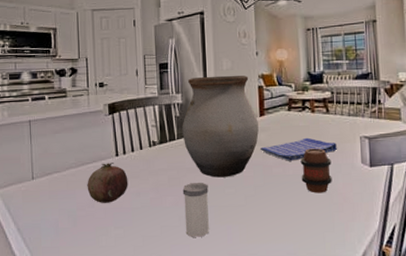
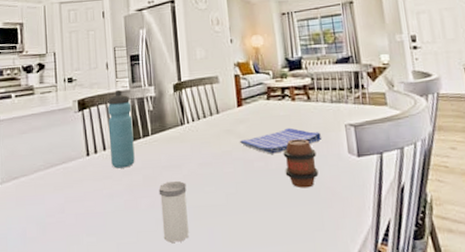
fruit: present [87,163,128,203] -> none [56,163,101,208]
water bottle: none [136,96,161,169] -> present [108,90,135,169]
vase: present [182,75,259,178] -> none [156,64,237,175]

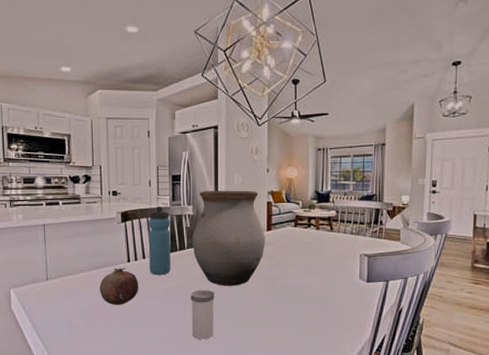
fruit: none [56,163,101,208] -> present [99,268,139,305]
vase: none [156,64,237,175] -> present [192,190,265,286]
dish towel: present [239,127,323,155] -> none [265,253,339,275]
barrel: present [283,138,319,188] -> none [302,263,331,304]

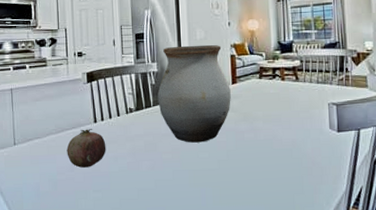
water bottle: present [148,207,171,275] -> none [114,65,138,135]
salt shaker: present [190,290,215,339] -> none [158,148,184,200]

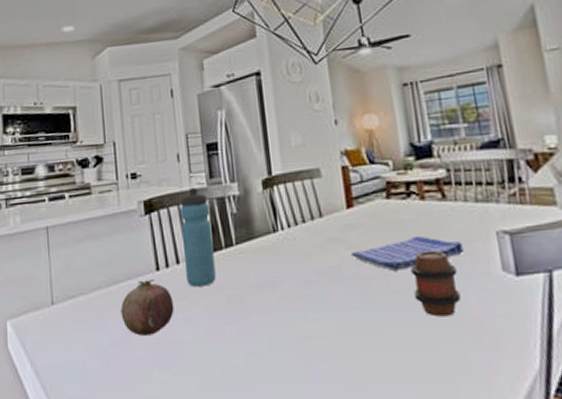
water bottle: none [114,65,138,135] -> present [180,188,216,287]
vase: present [157,44,231,143] -> none [241,153,348,297]
dish towel: none [232,104,307,128] -> present [350,235,465,272]
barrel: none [271,114,302,158] -> present [410,250,461,317]

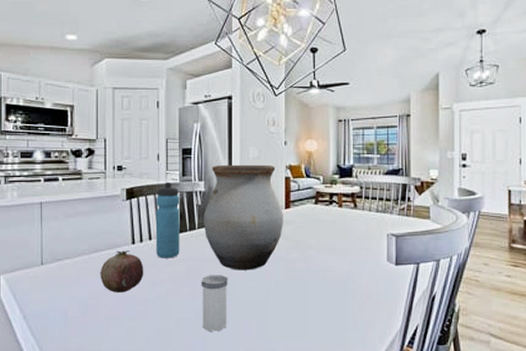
vase: none [241,153,348,297] -> present [203,164,283,271]
salt shaker: none [247,305,288,383] -> present [201,275,228,331]
dish towel: present [350,235,465,272] -> none [283,232,364,257]
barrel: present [410,250,461,317] -> none [325,244,356,291]

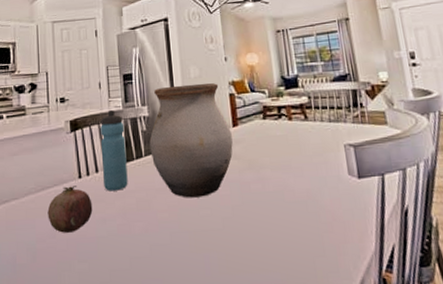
salt shaker: present [201,275,228,331] -> none [152,205,184,270]

